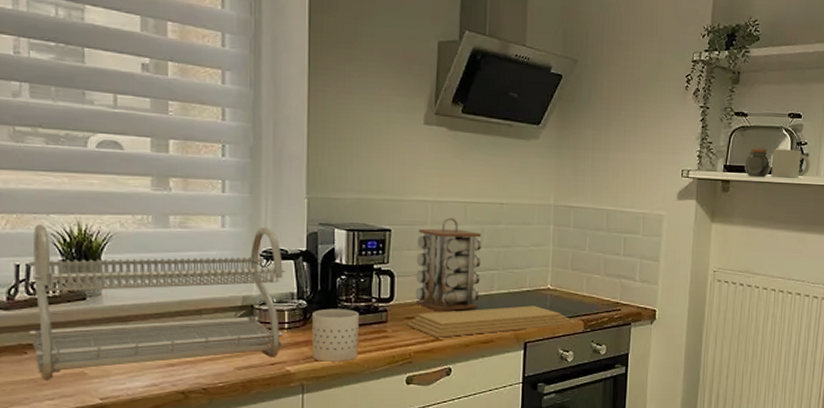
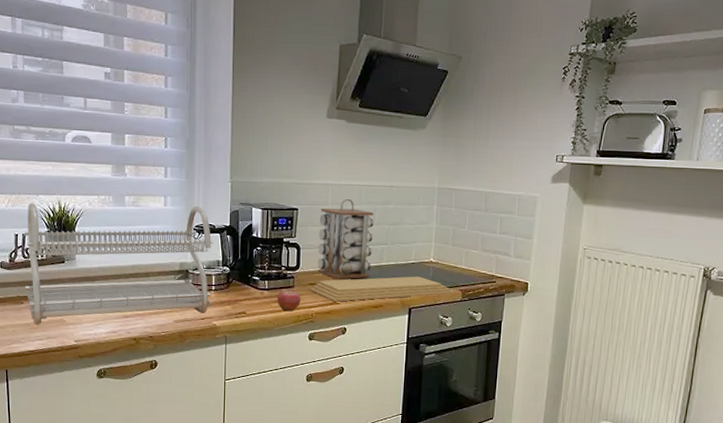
mug: present [312,308,360,362] -> none [233,274,272,319]
fruit: none [367,324,396,352] -> present [277,288,301,312]
jar: present [745,148,771,178] -> none [617,134,644,162]
mug: present [771,148,811,180] -> none [643,134,684,164]

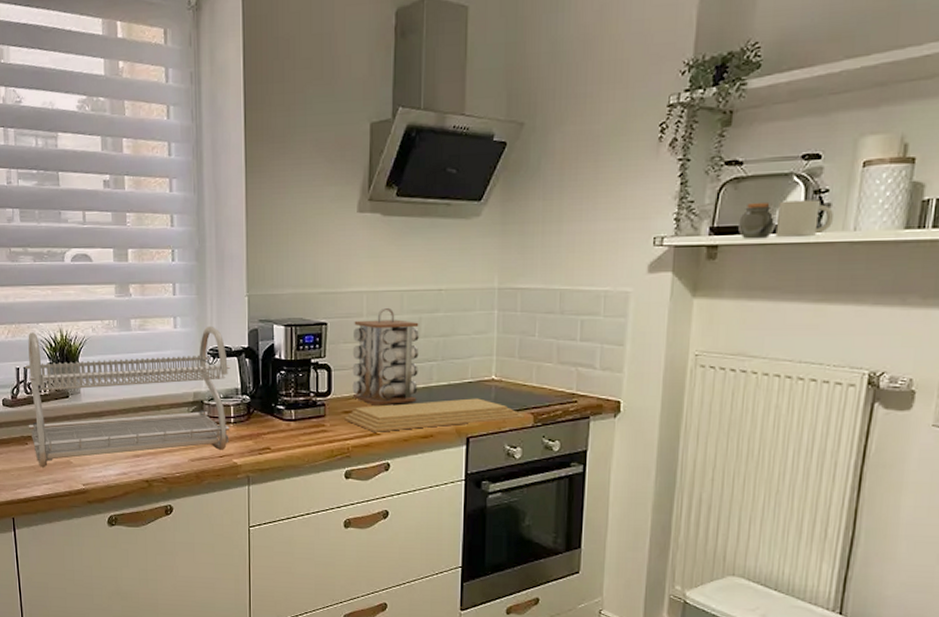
fruit: present [277,288,301,312] -> none [306,418,334,446]
jar: none [617,134,644,162] -> present [739,203,776,239]
mug: none [643,134,684,164] -> present [775,199,835,238]

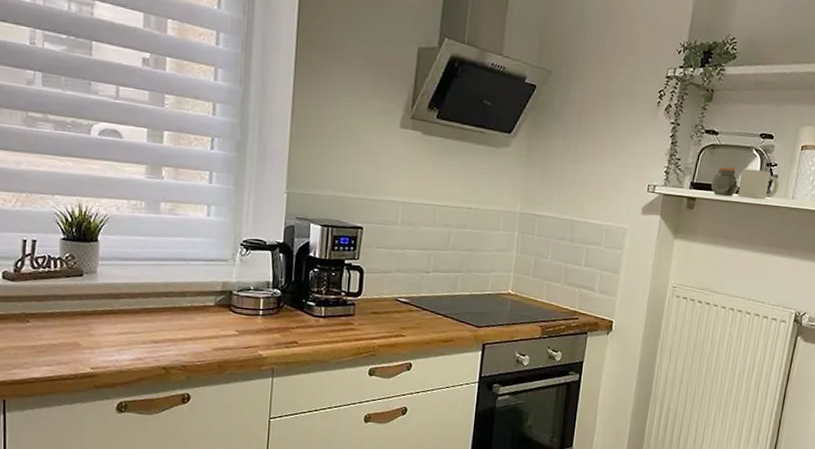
dish rack: present [25,326,231,468] -> none [32,204,264,348]
cutting board: present [344,398,525,432] -> none [372,308,534,334]
spice rack: present [352,307,419,406] -> none [382,218,448,310]

